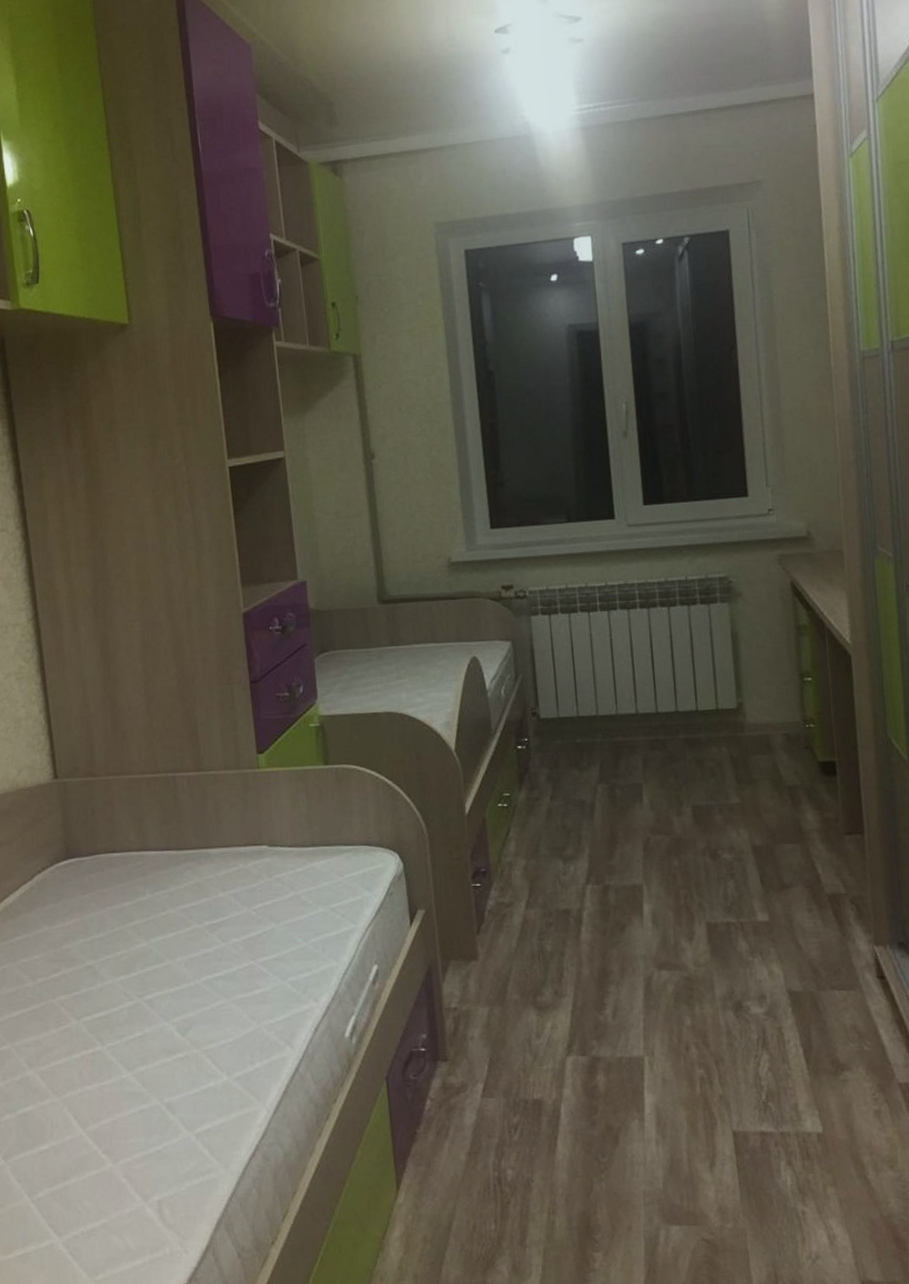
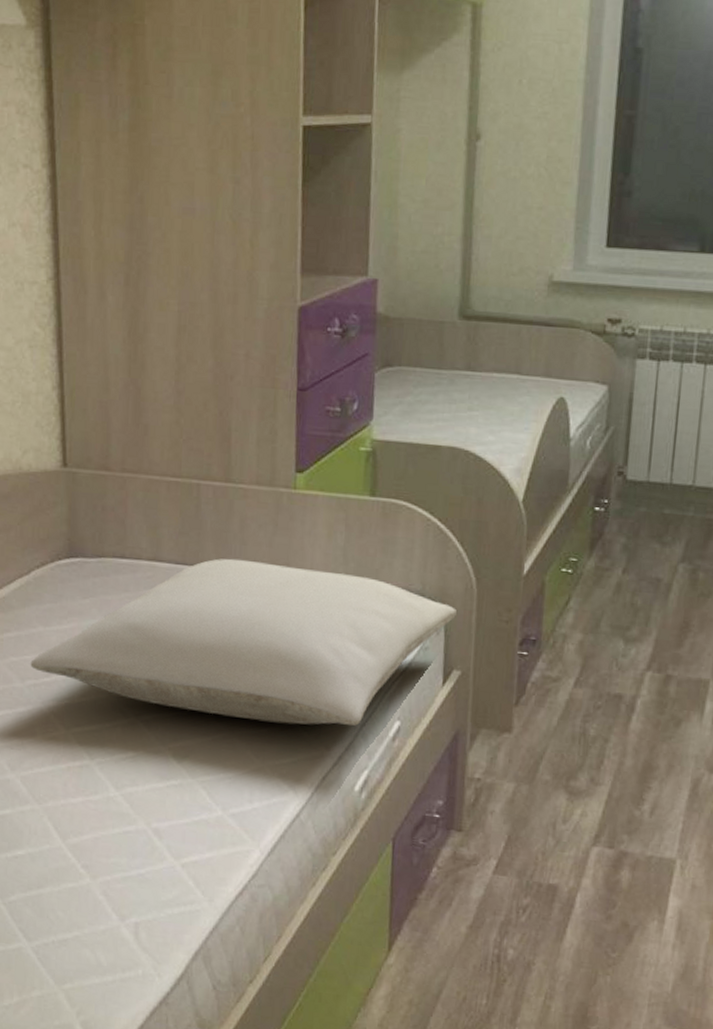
pillow: none [40,837,413,985] -> present [30,558,457,726]

